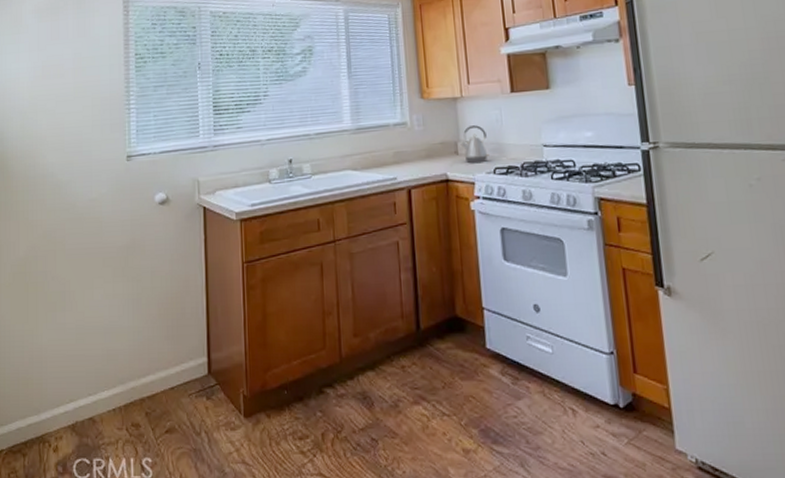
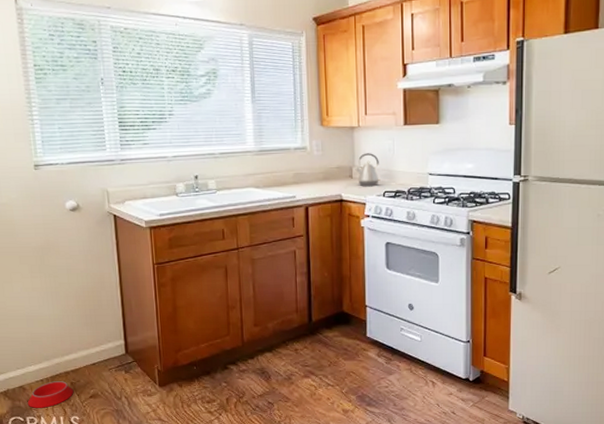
pet bowl: none [96,411,148,447] -> present [27,381,74,408]

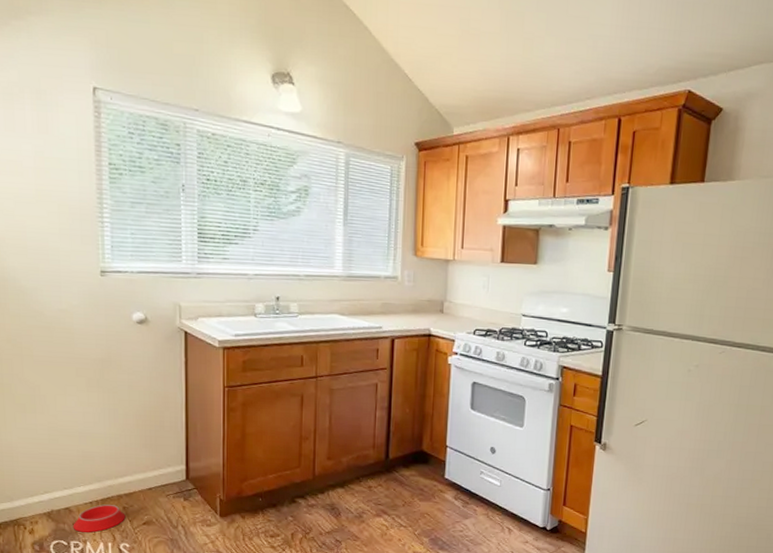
kettle: present [355,153,381,187] -> none [446,288,472,324]

